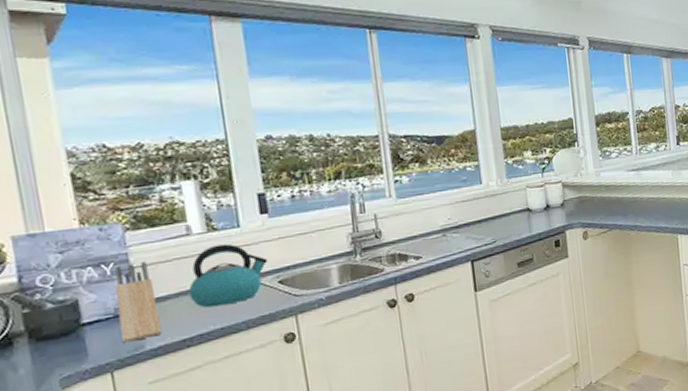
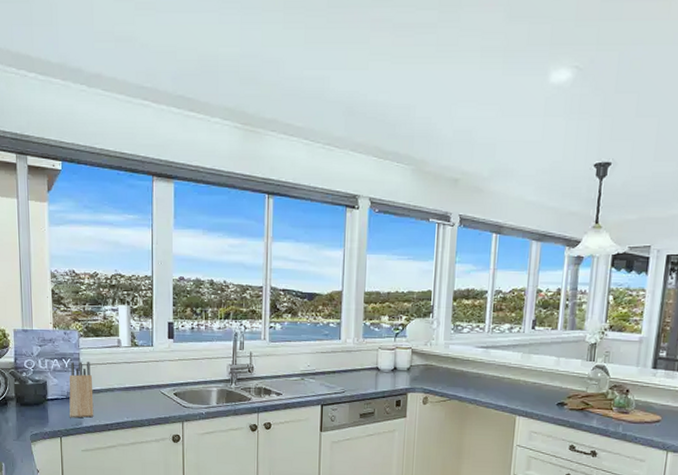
kettle: present [188,243,268,308] -> none [114,357,169,405]

